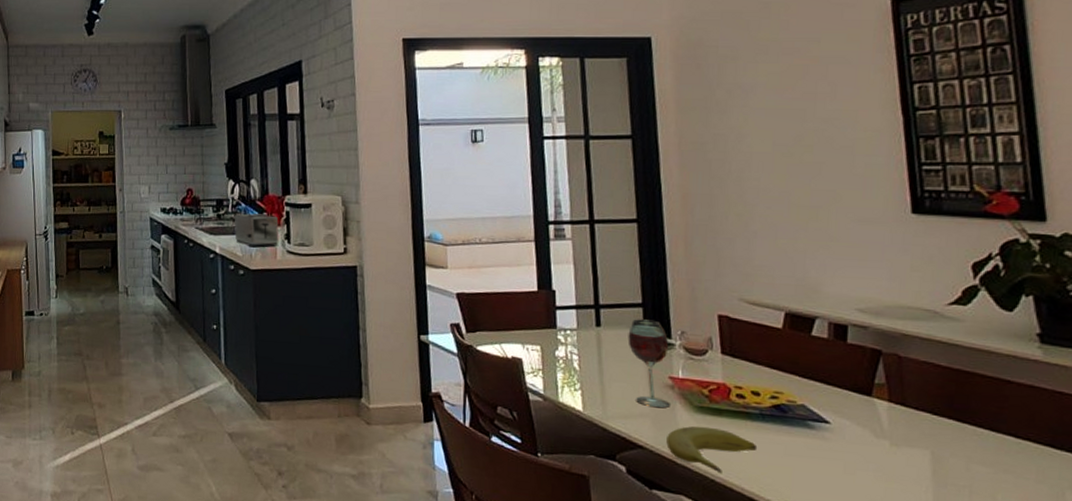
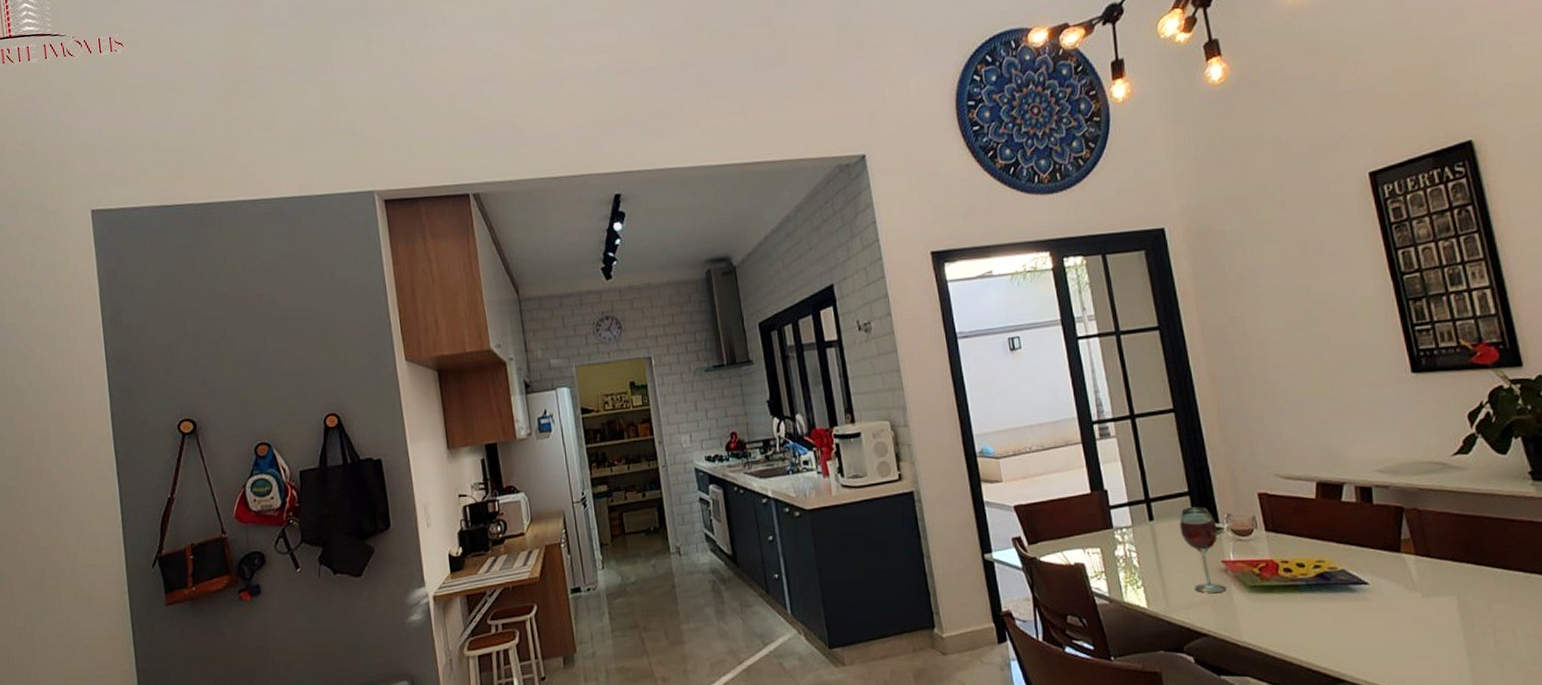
toaster: present [234,213,280,248] -> none [784,449,833,486]
fruit: present [666,426,758,474] -> none [1227,605,1309,650]

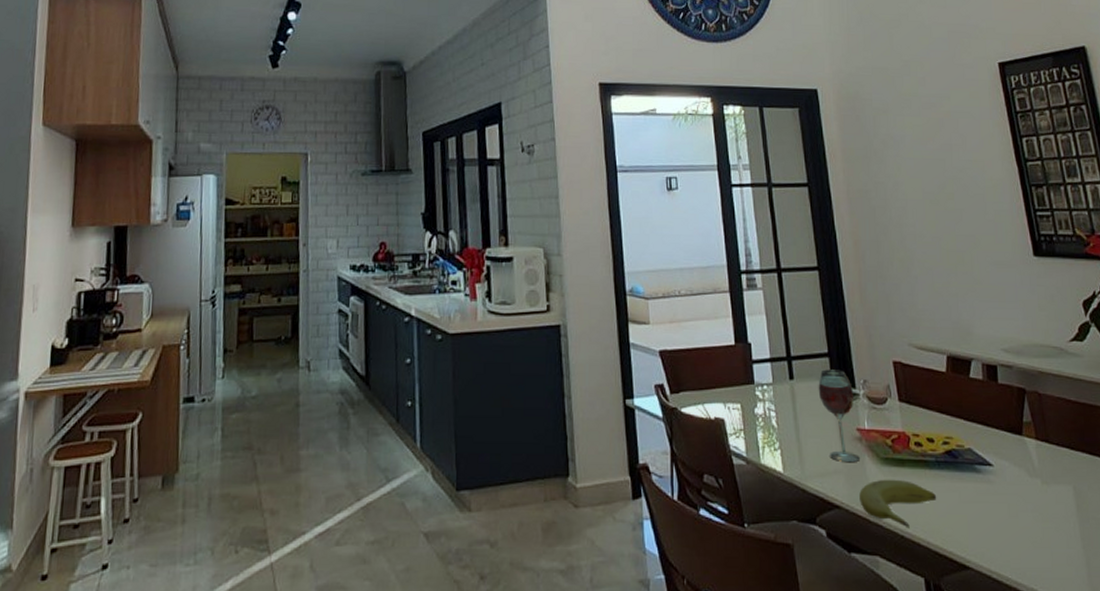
fruit: none [1227,605,1309,650] -> present [859,479,937,529]

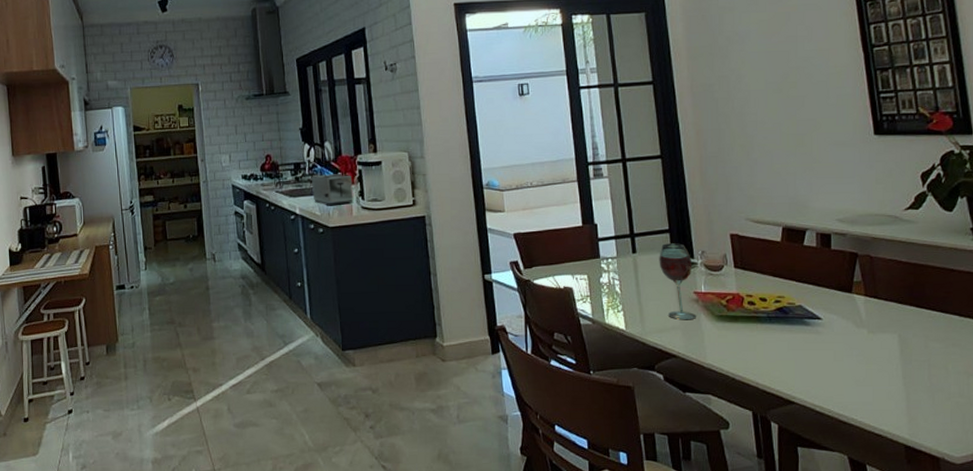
toaster: none [432,269,480,308] -> present [312,174,354,206]
fruit: present [859,479,937,529] -> none [695,332,767,372]

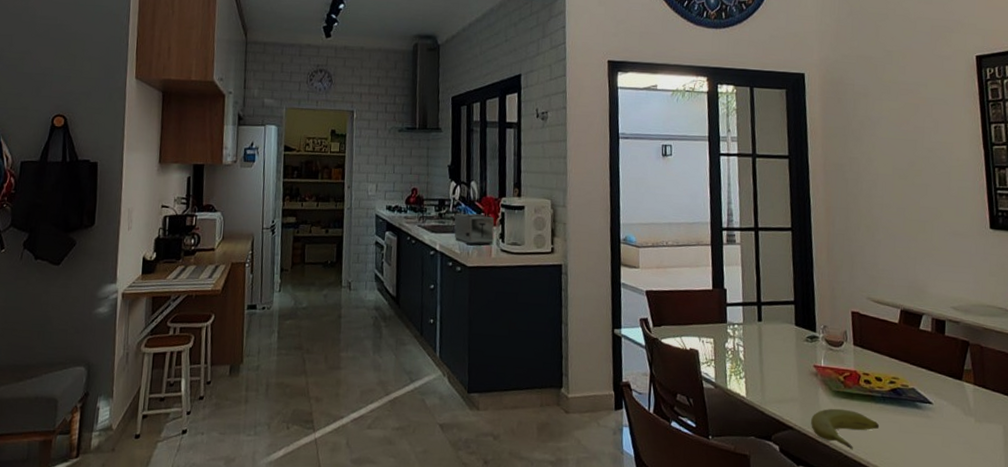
wineglass: present [659,243,696,319] -> none [782,315,814,393]
fruit: none [695,332,767,372] -> present [811,408,880,450]

